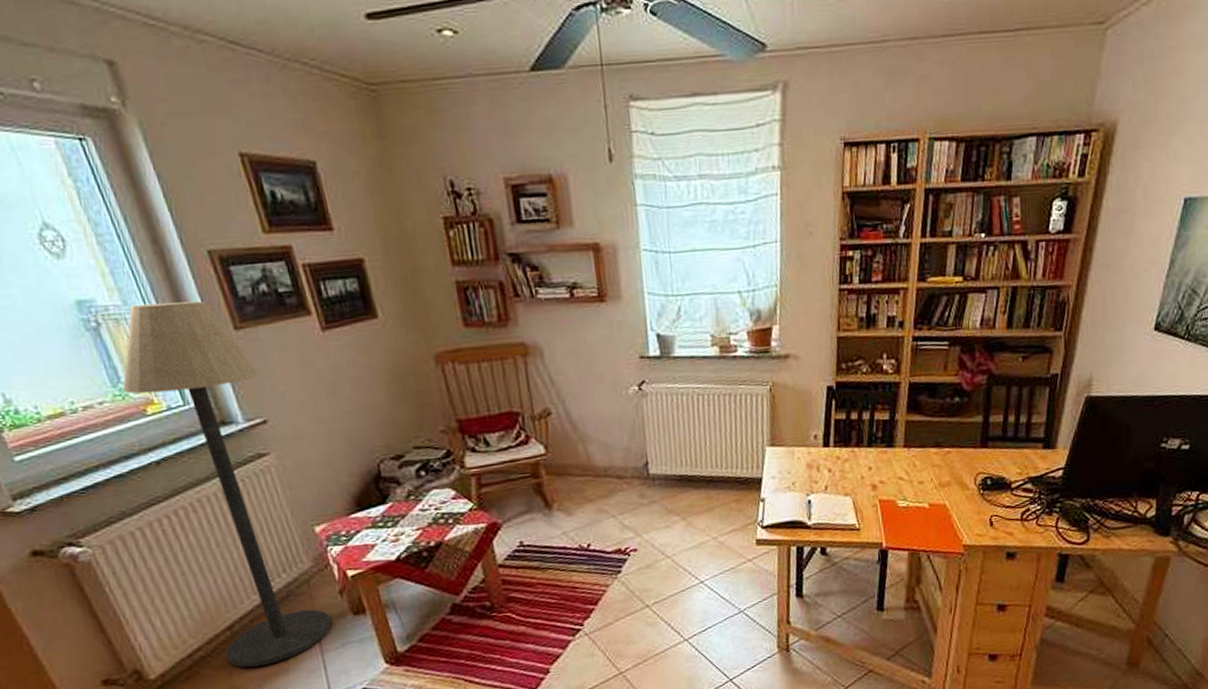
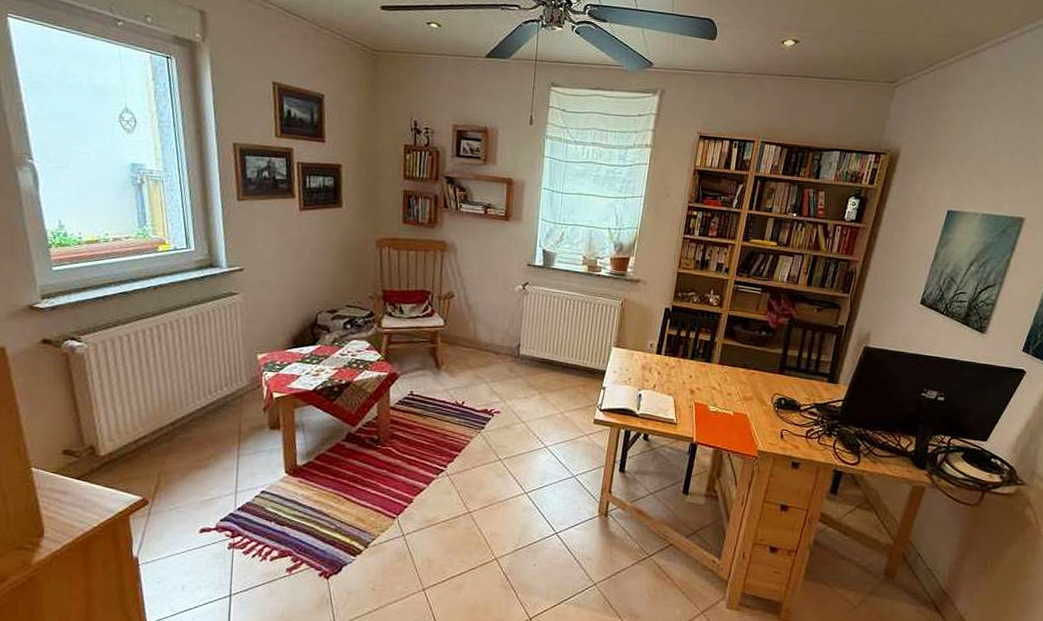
floor lamp: present [122,300,332,668] -> none [145,172,252,460]

